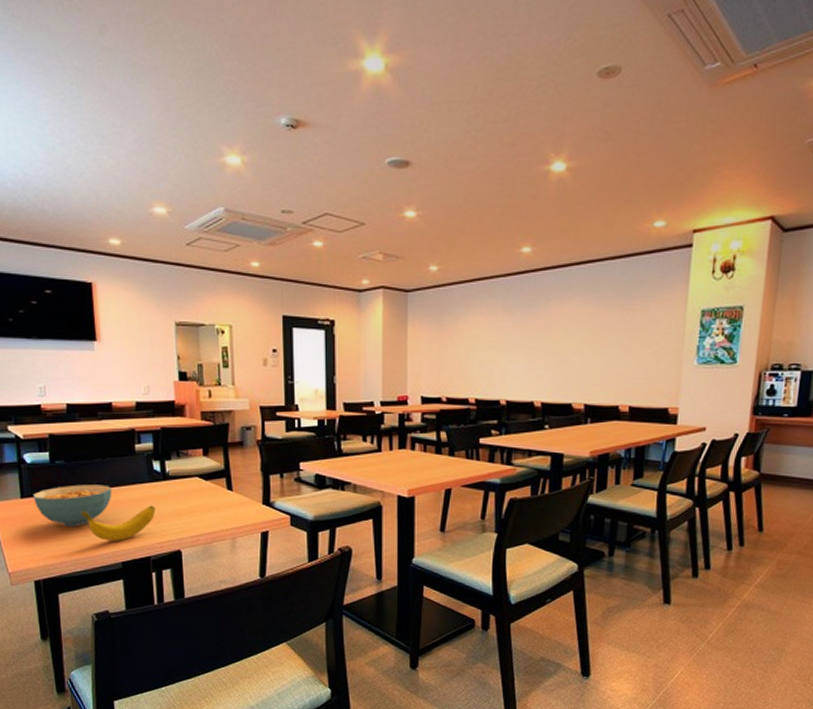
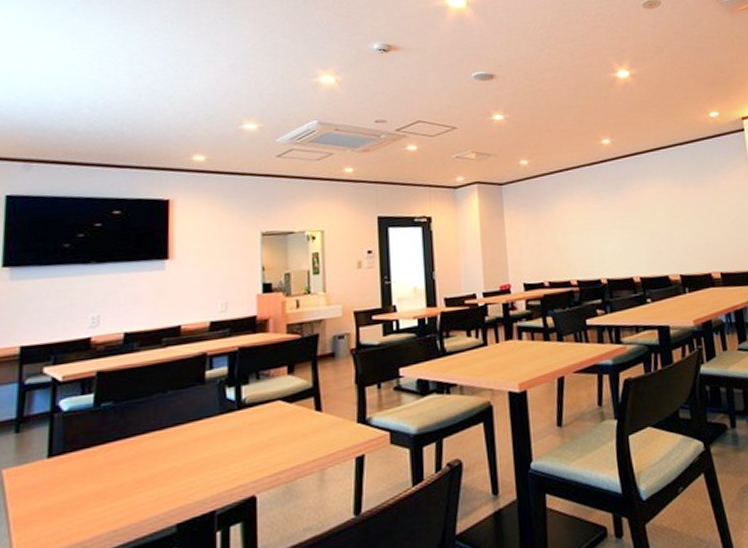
cereal bowl: present [33,484,112,526] -> none [65,425,172,487]
banana: present [81,505,156,541] -> none [129,442,226,498]

